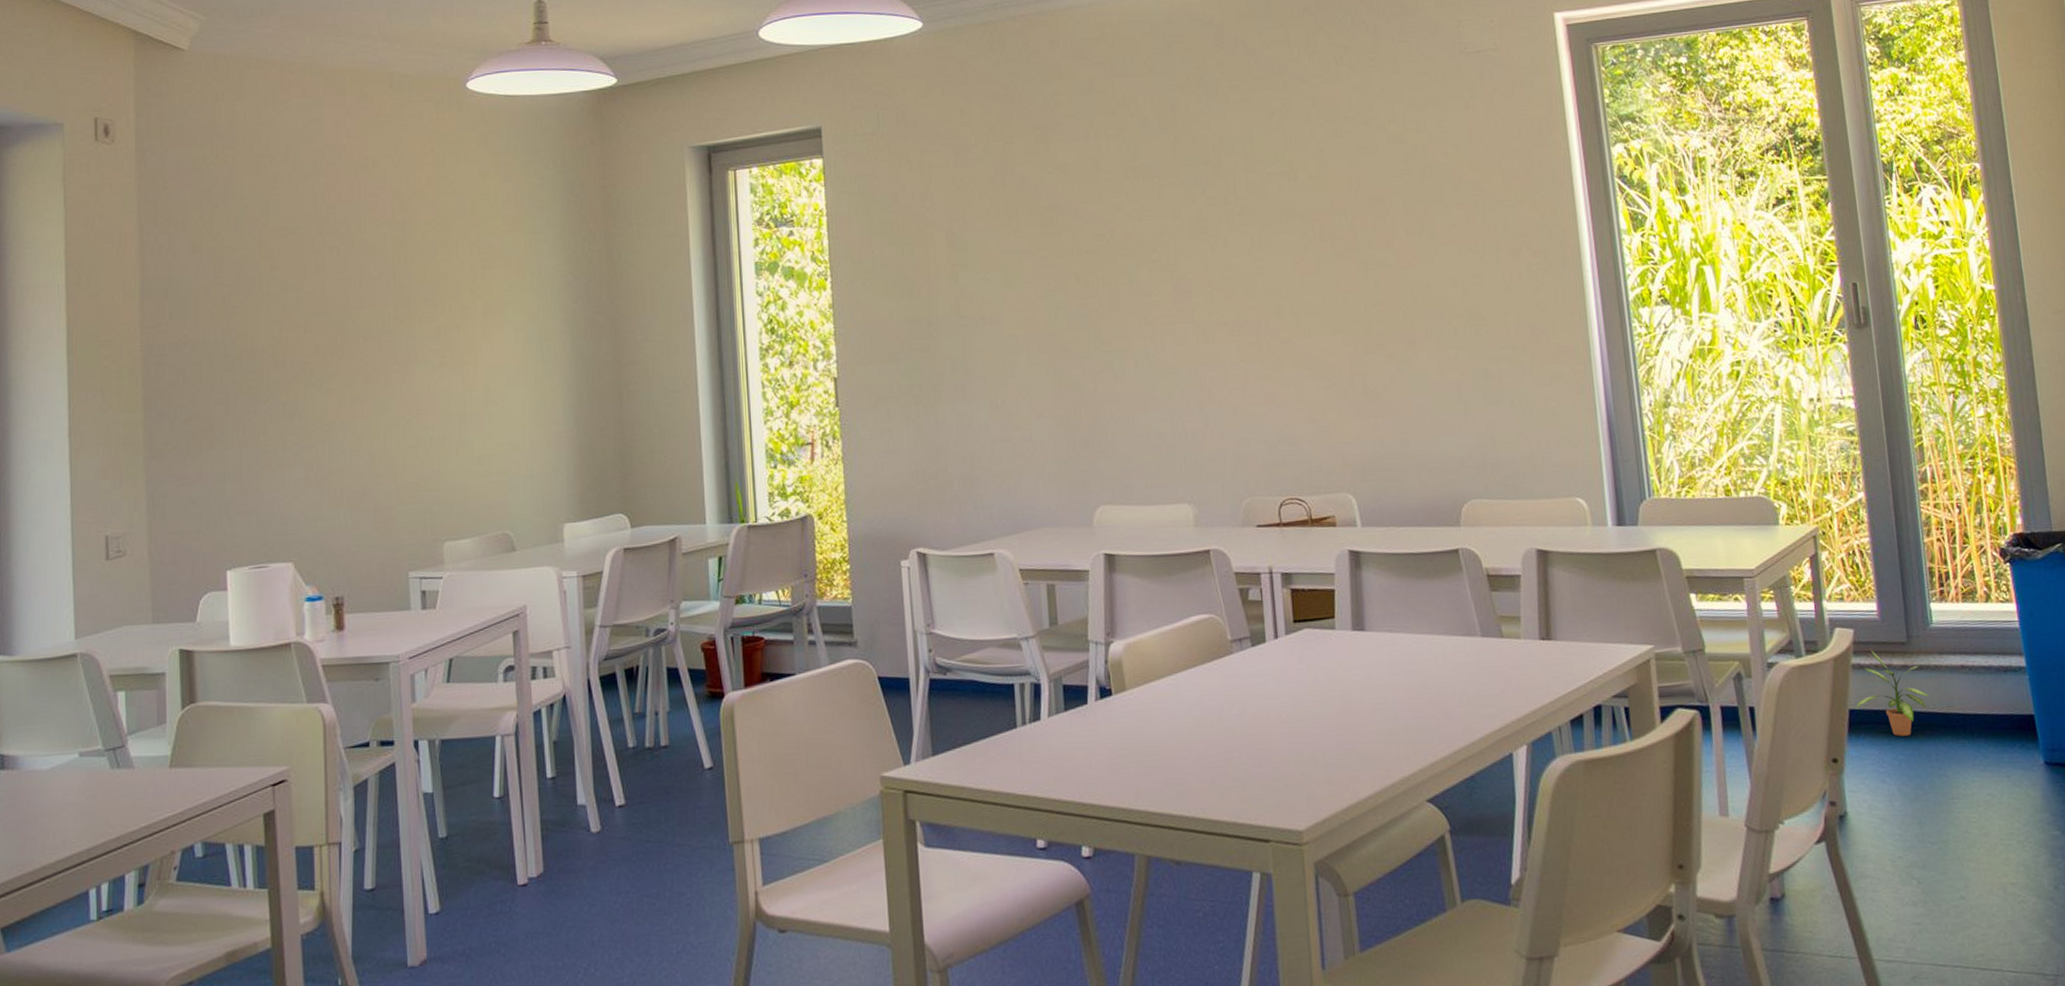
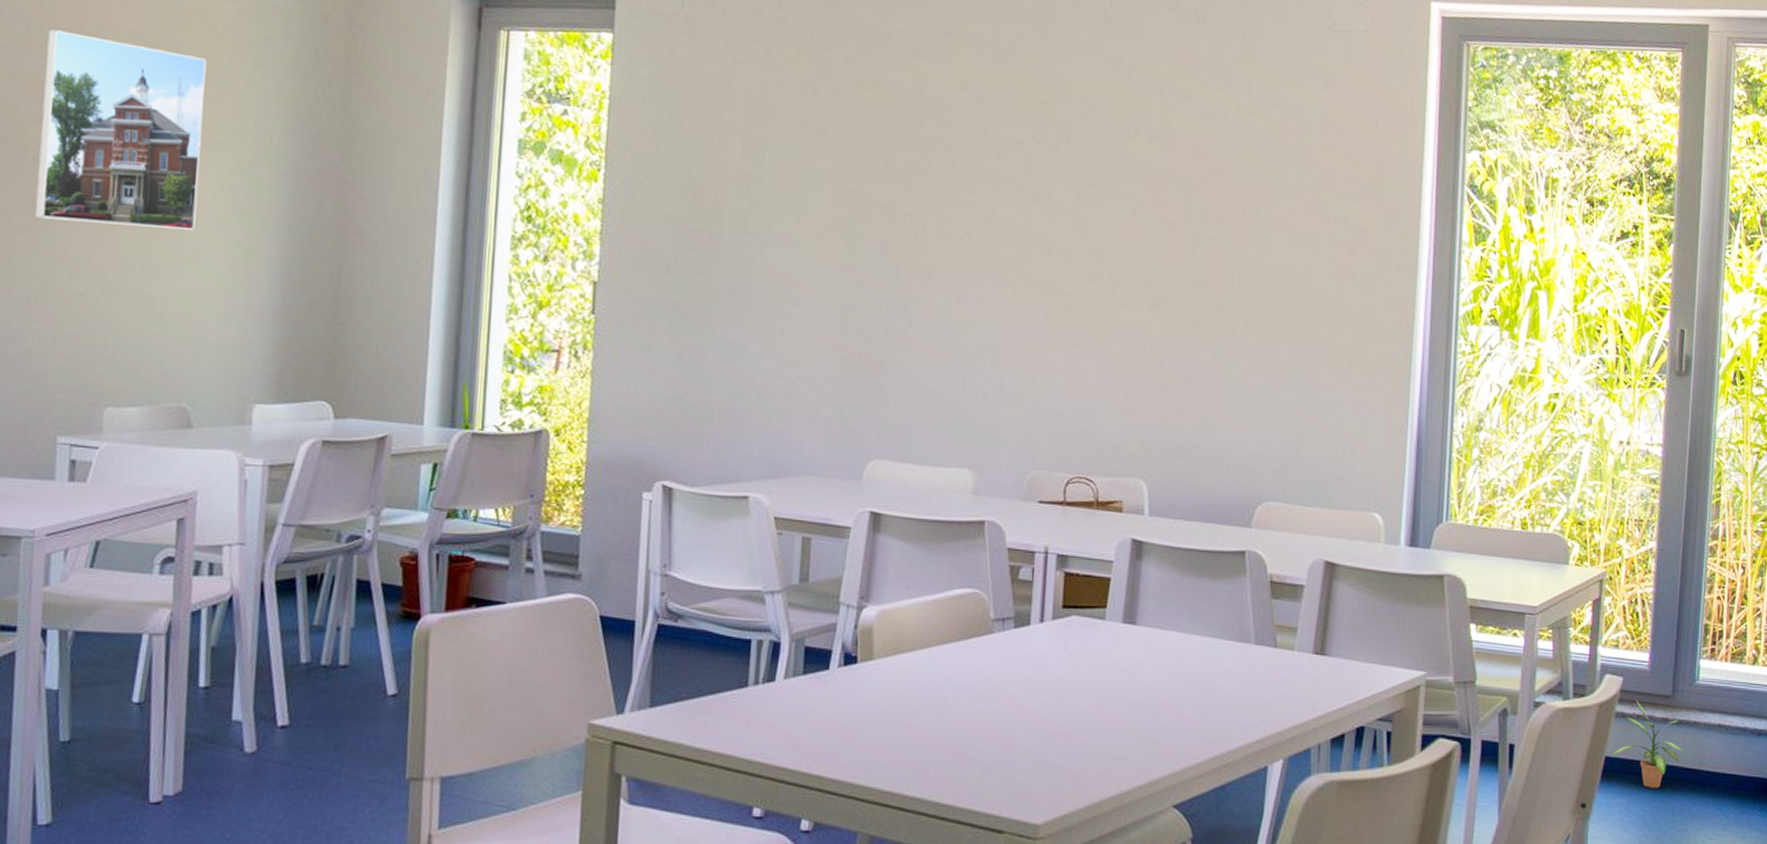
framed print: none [365,227,499,388] -> present [34,29,207,230]

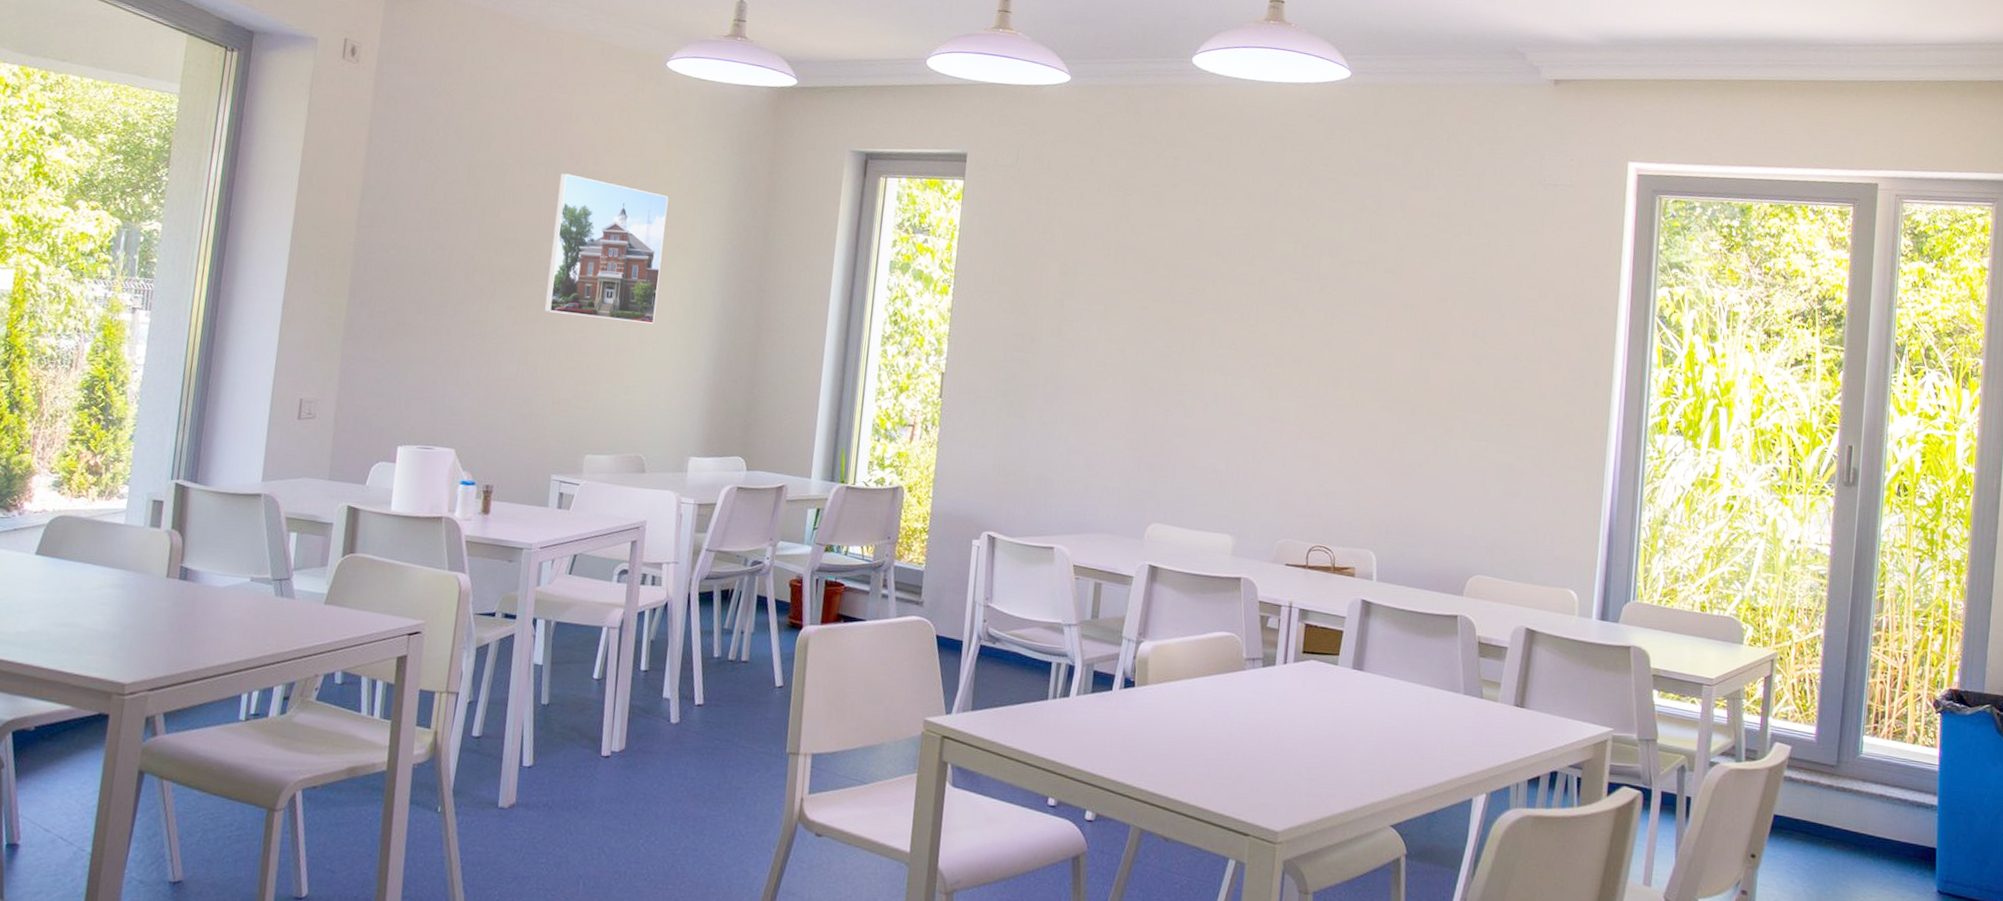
potted plant: present [1613,699,1684,788] -> none [1781,766,1847,846]

